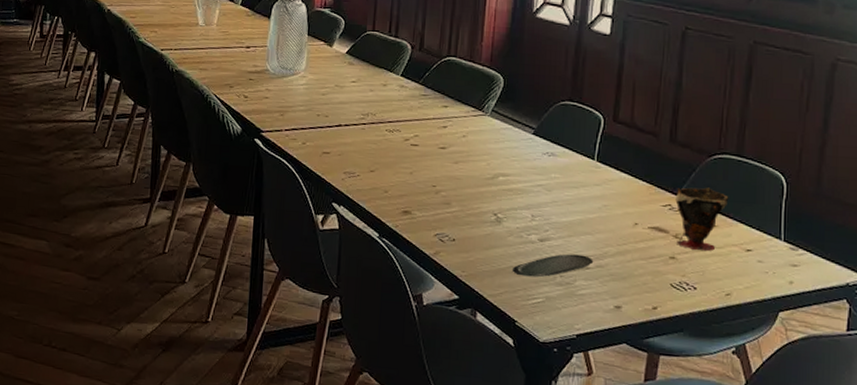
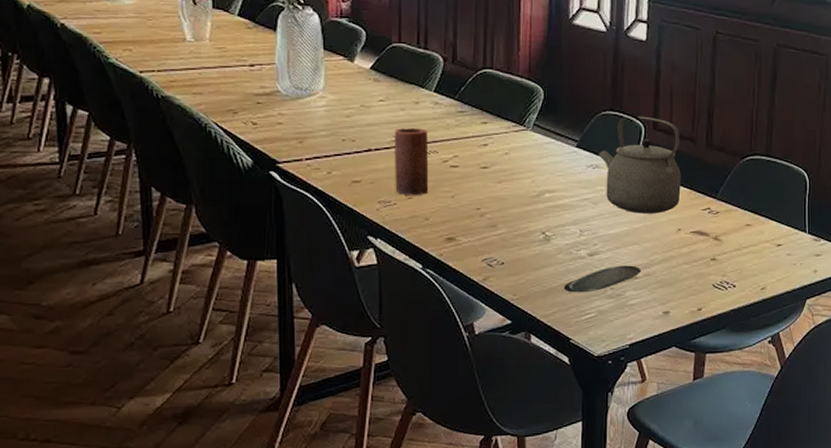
candle: none [359,107,393,169] -> present [394,128,429,195]
tea kettle: none [554,108,642,206] -> present [598,116,681,214]
cup: present [675,187,729,252] -> none [714,188,761,250]

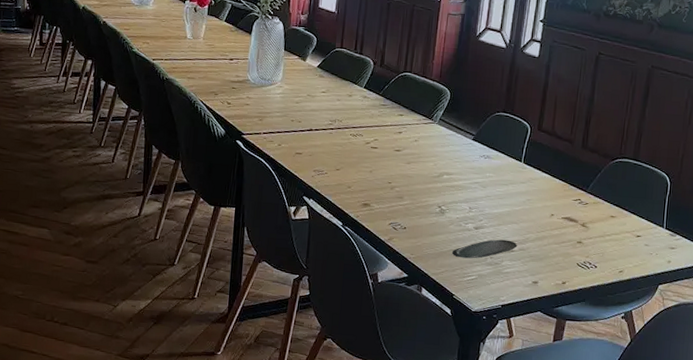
candle: present [394,128,429,195] -> none [327,114,357,168]
tea kettle: present [598,116,681,214] -> none [490,118,560,200]

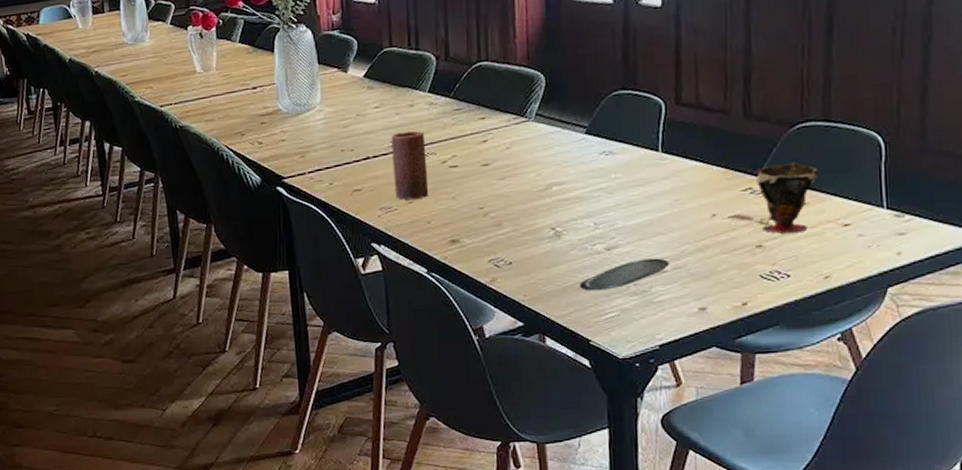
candle: none [327,114,357,168] -> present [391,131,429,200]
cup: none [583,185,626,237] -> present [756,162,819,234]

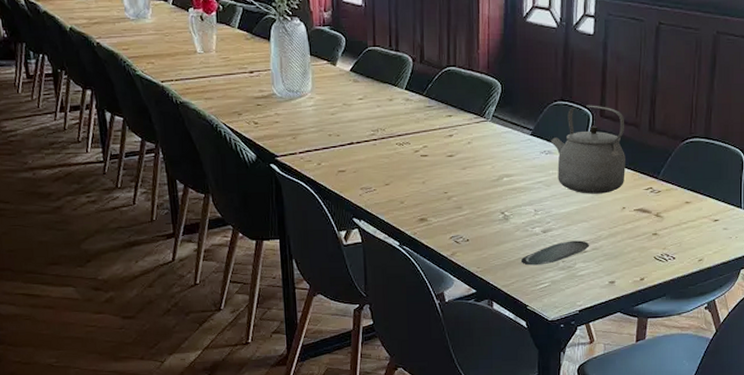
candle: present [391,131,429,200] -> none [372,123,403,182]
tea kettle: none [611,91,714,201] -> present [550,105,625,194]
cup: present [756,162,819,234] -> none [656,169,699,226]

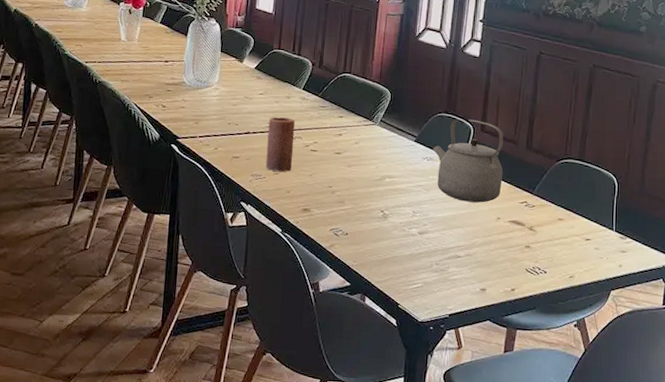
candle: none [372,123,403,182] -> present [265,117,296,172]
oval tray: present [520,240,590,266] -> none [395,244,464,266]

